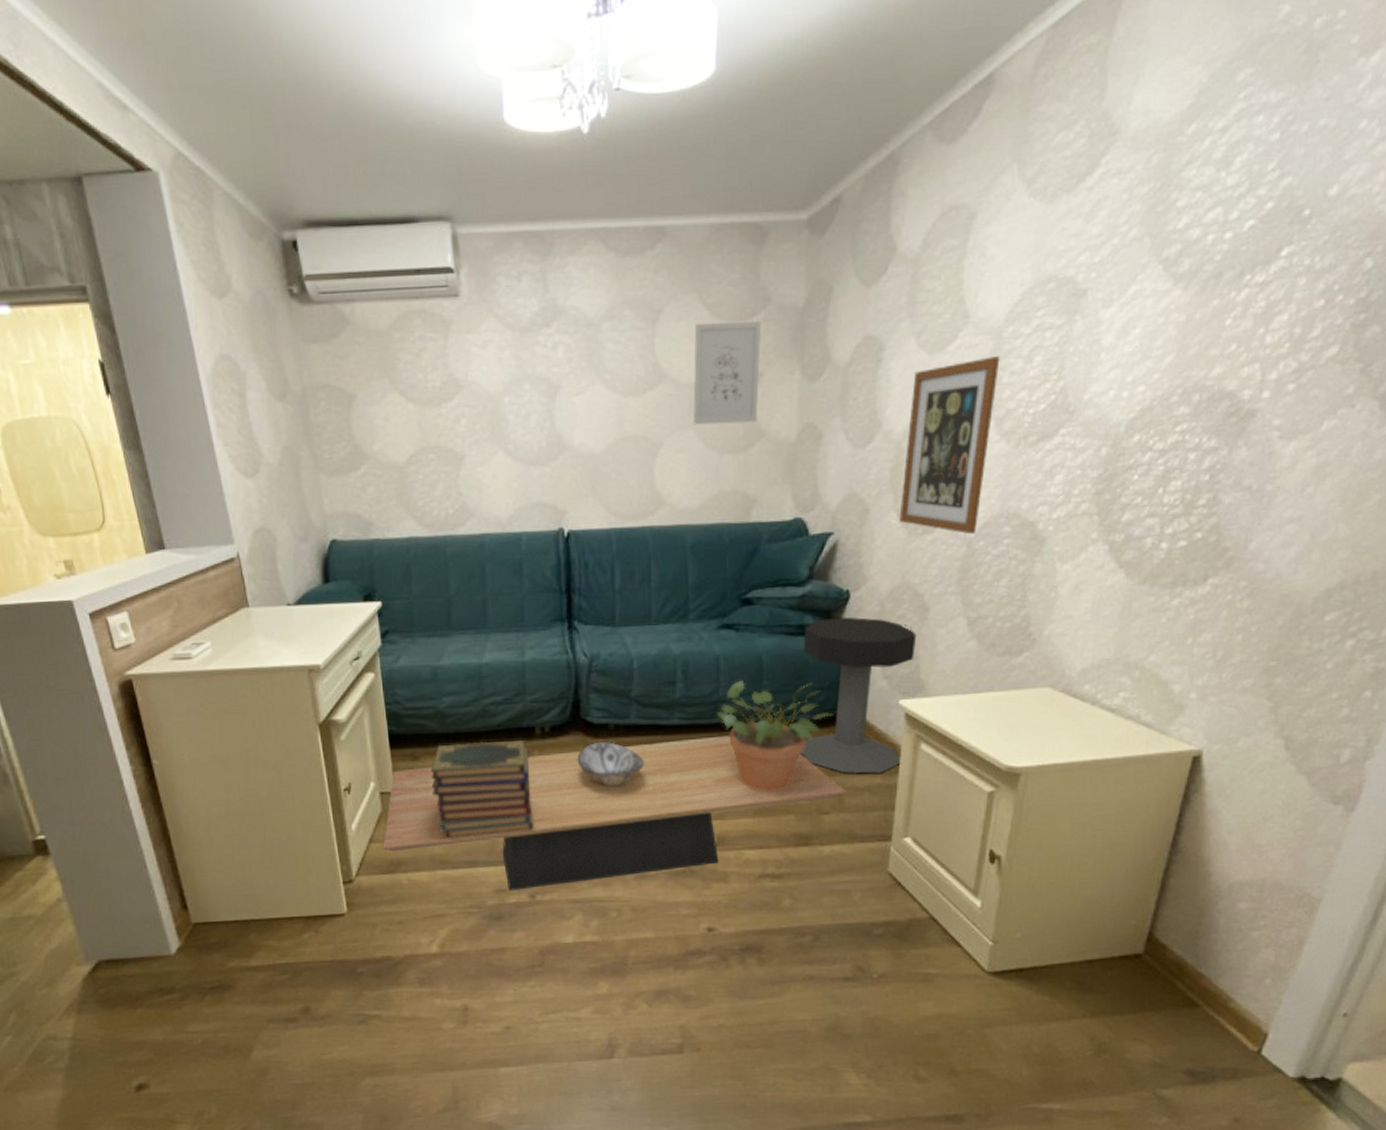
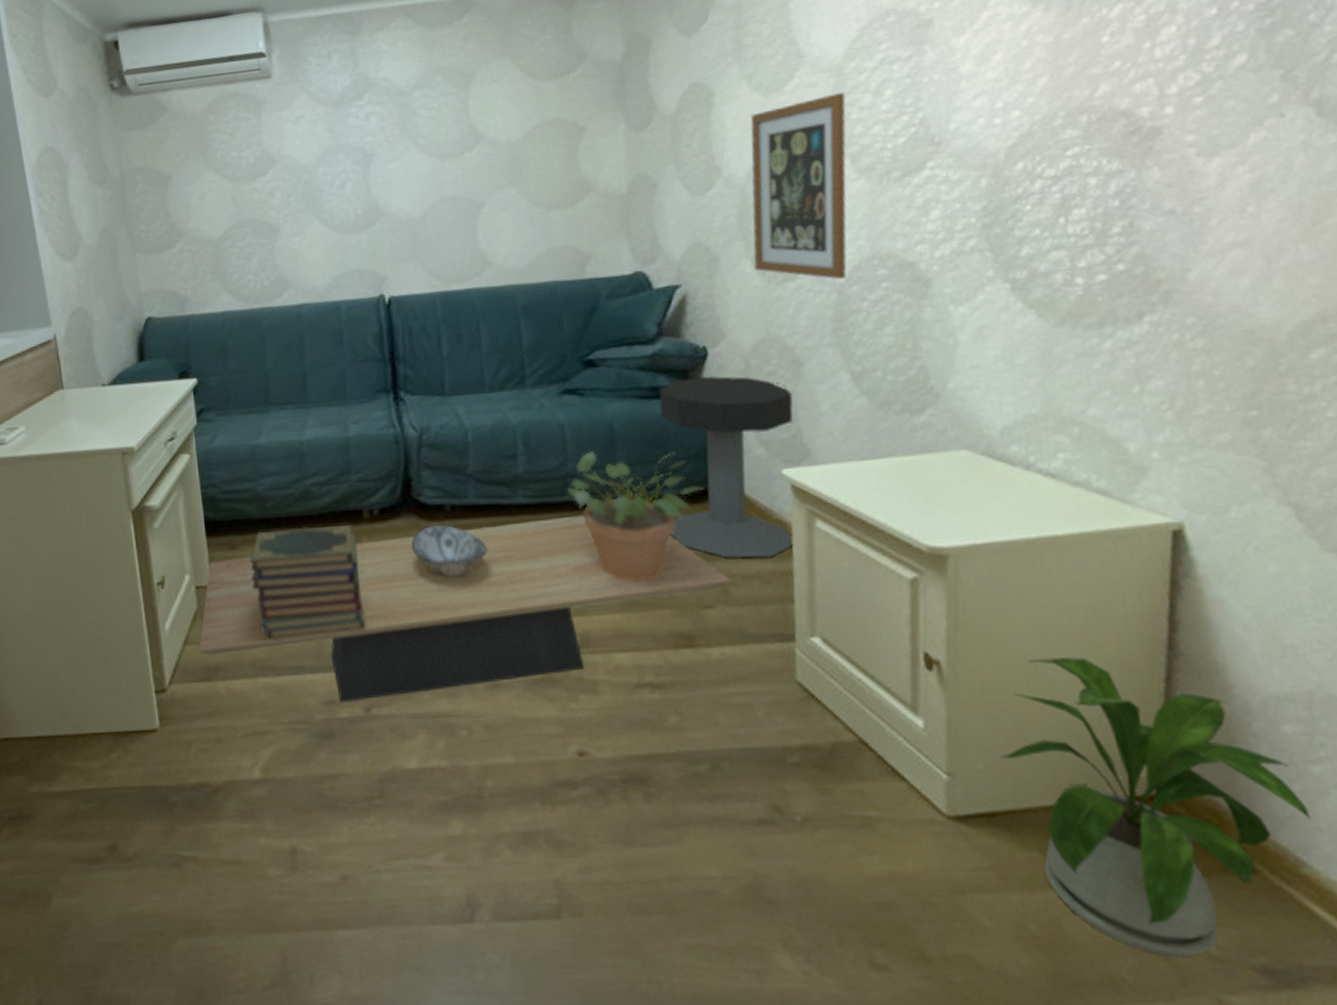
wall art: present [693,321,762,425] -> none [509,78,583,183]
house plant: none [1035,853,1244,1066] -> present [1001,657,1312,957]

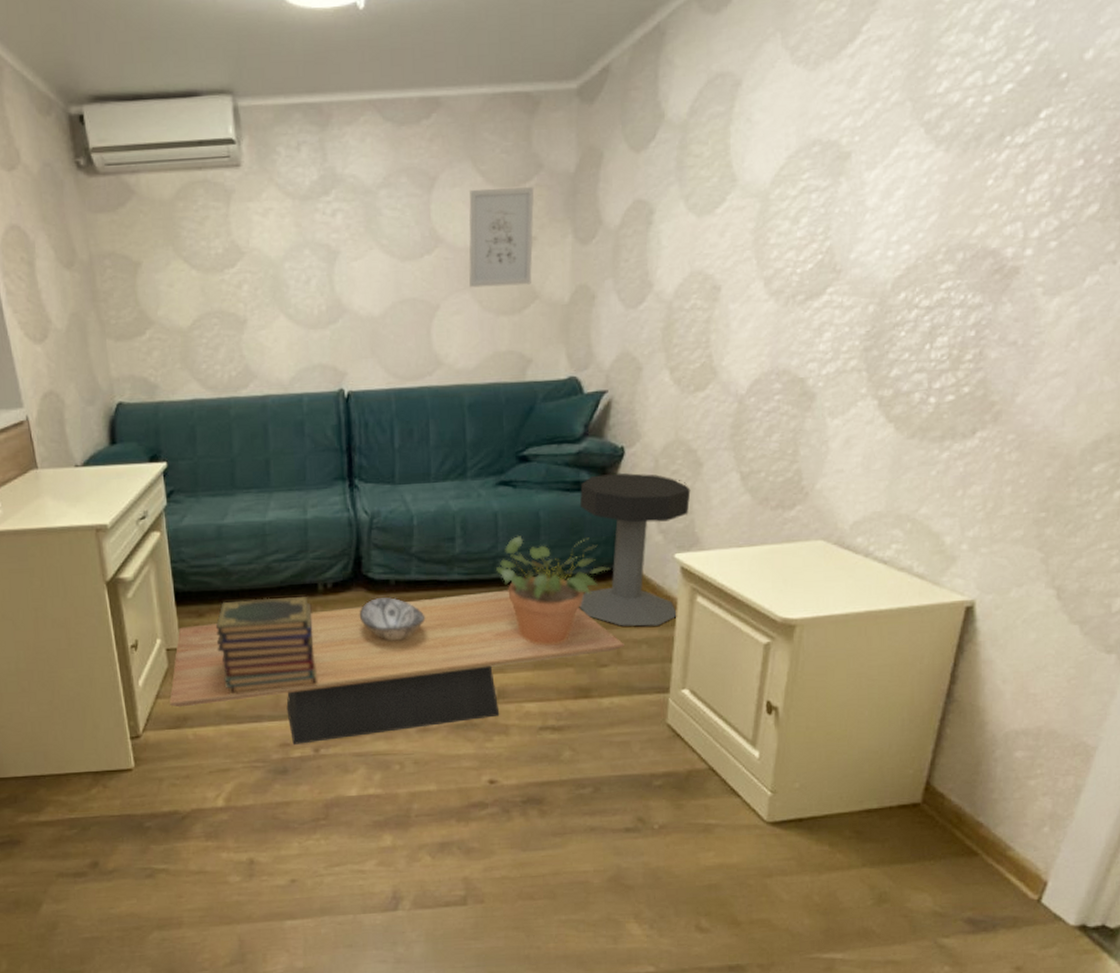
wall art: none [509,78,583,183] -> present [468,187,534,288]
wall art: present [750,92,847,280] -> none [672,218,767,392]
house plant: present [1001,657,1312,957] -> none [813,703,1022,915]

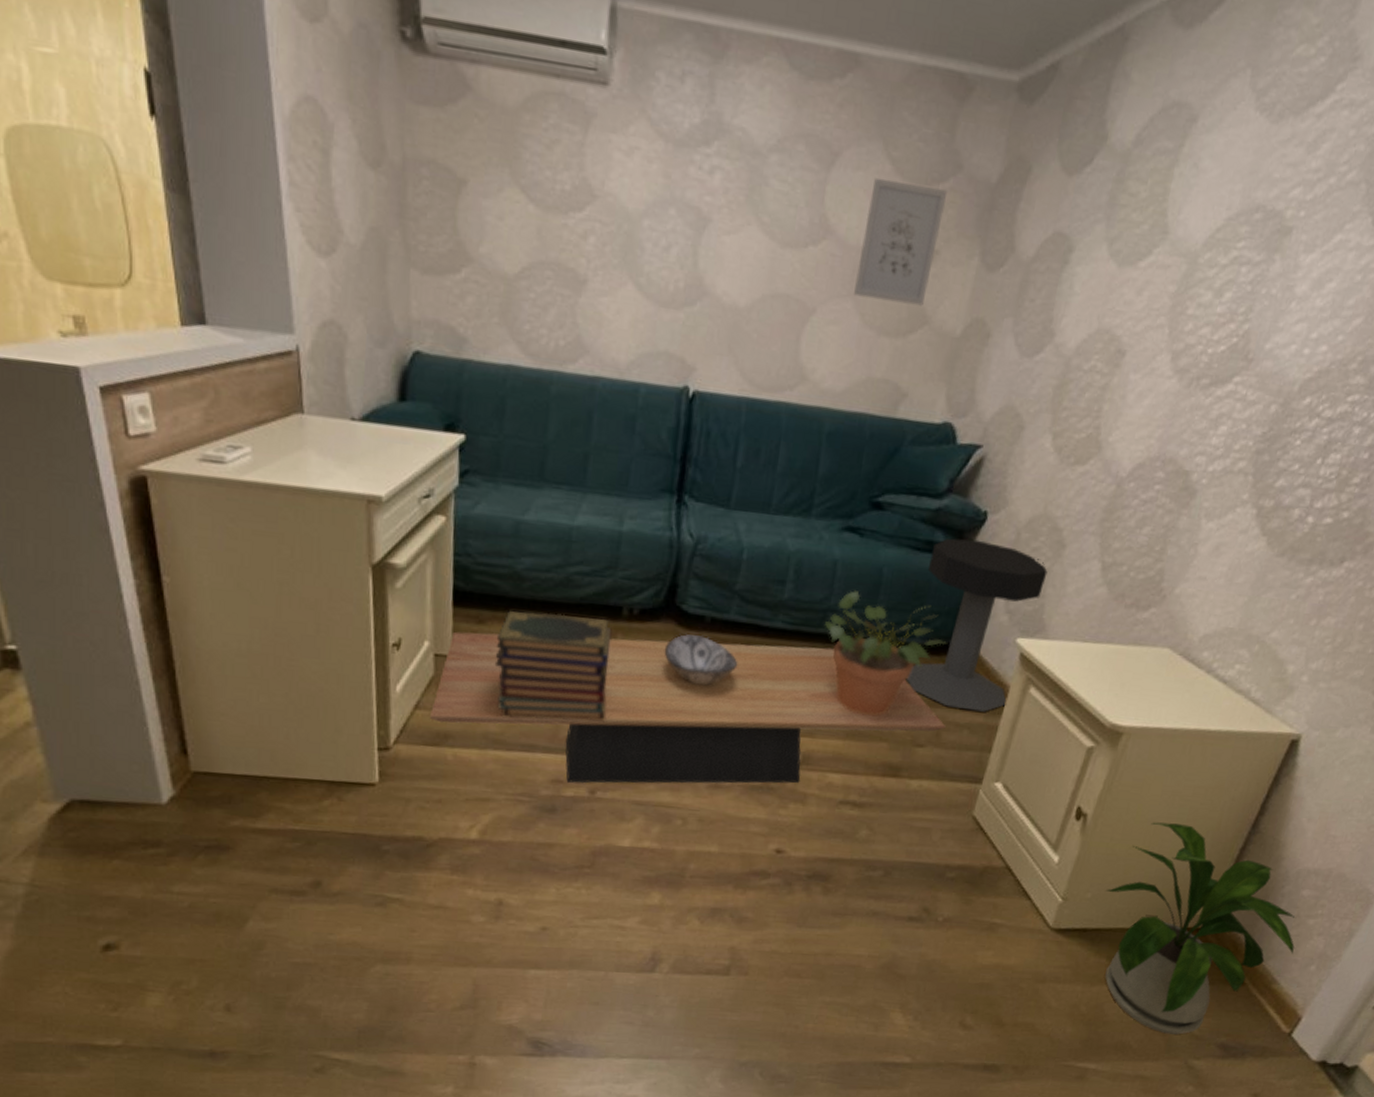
house plant: none [813,703,1022,915] -> present [1105,822,1297,1035]

